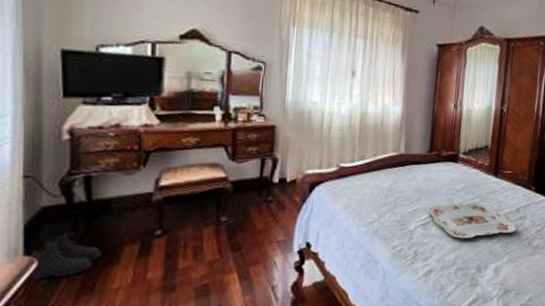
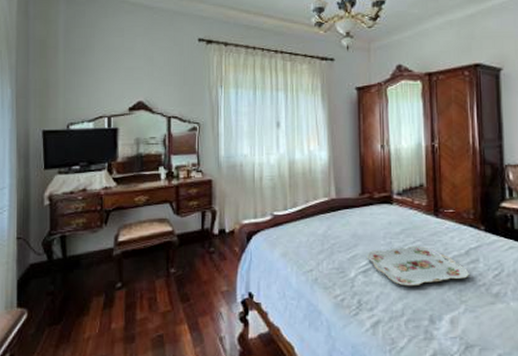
boots: present [30,233,101,279] -> none [21,286,75,329]

